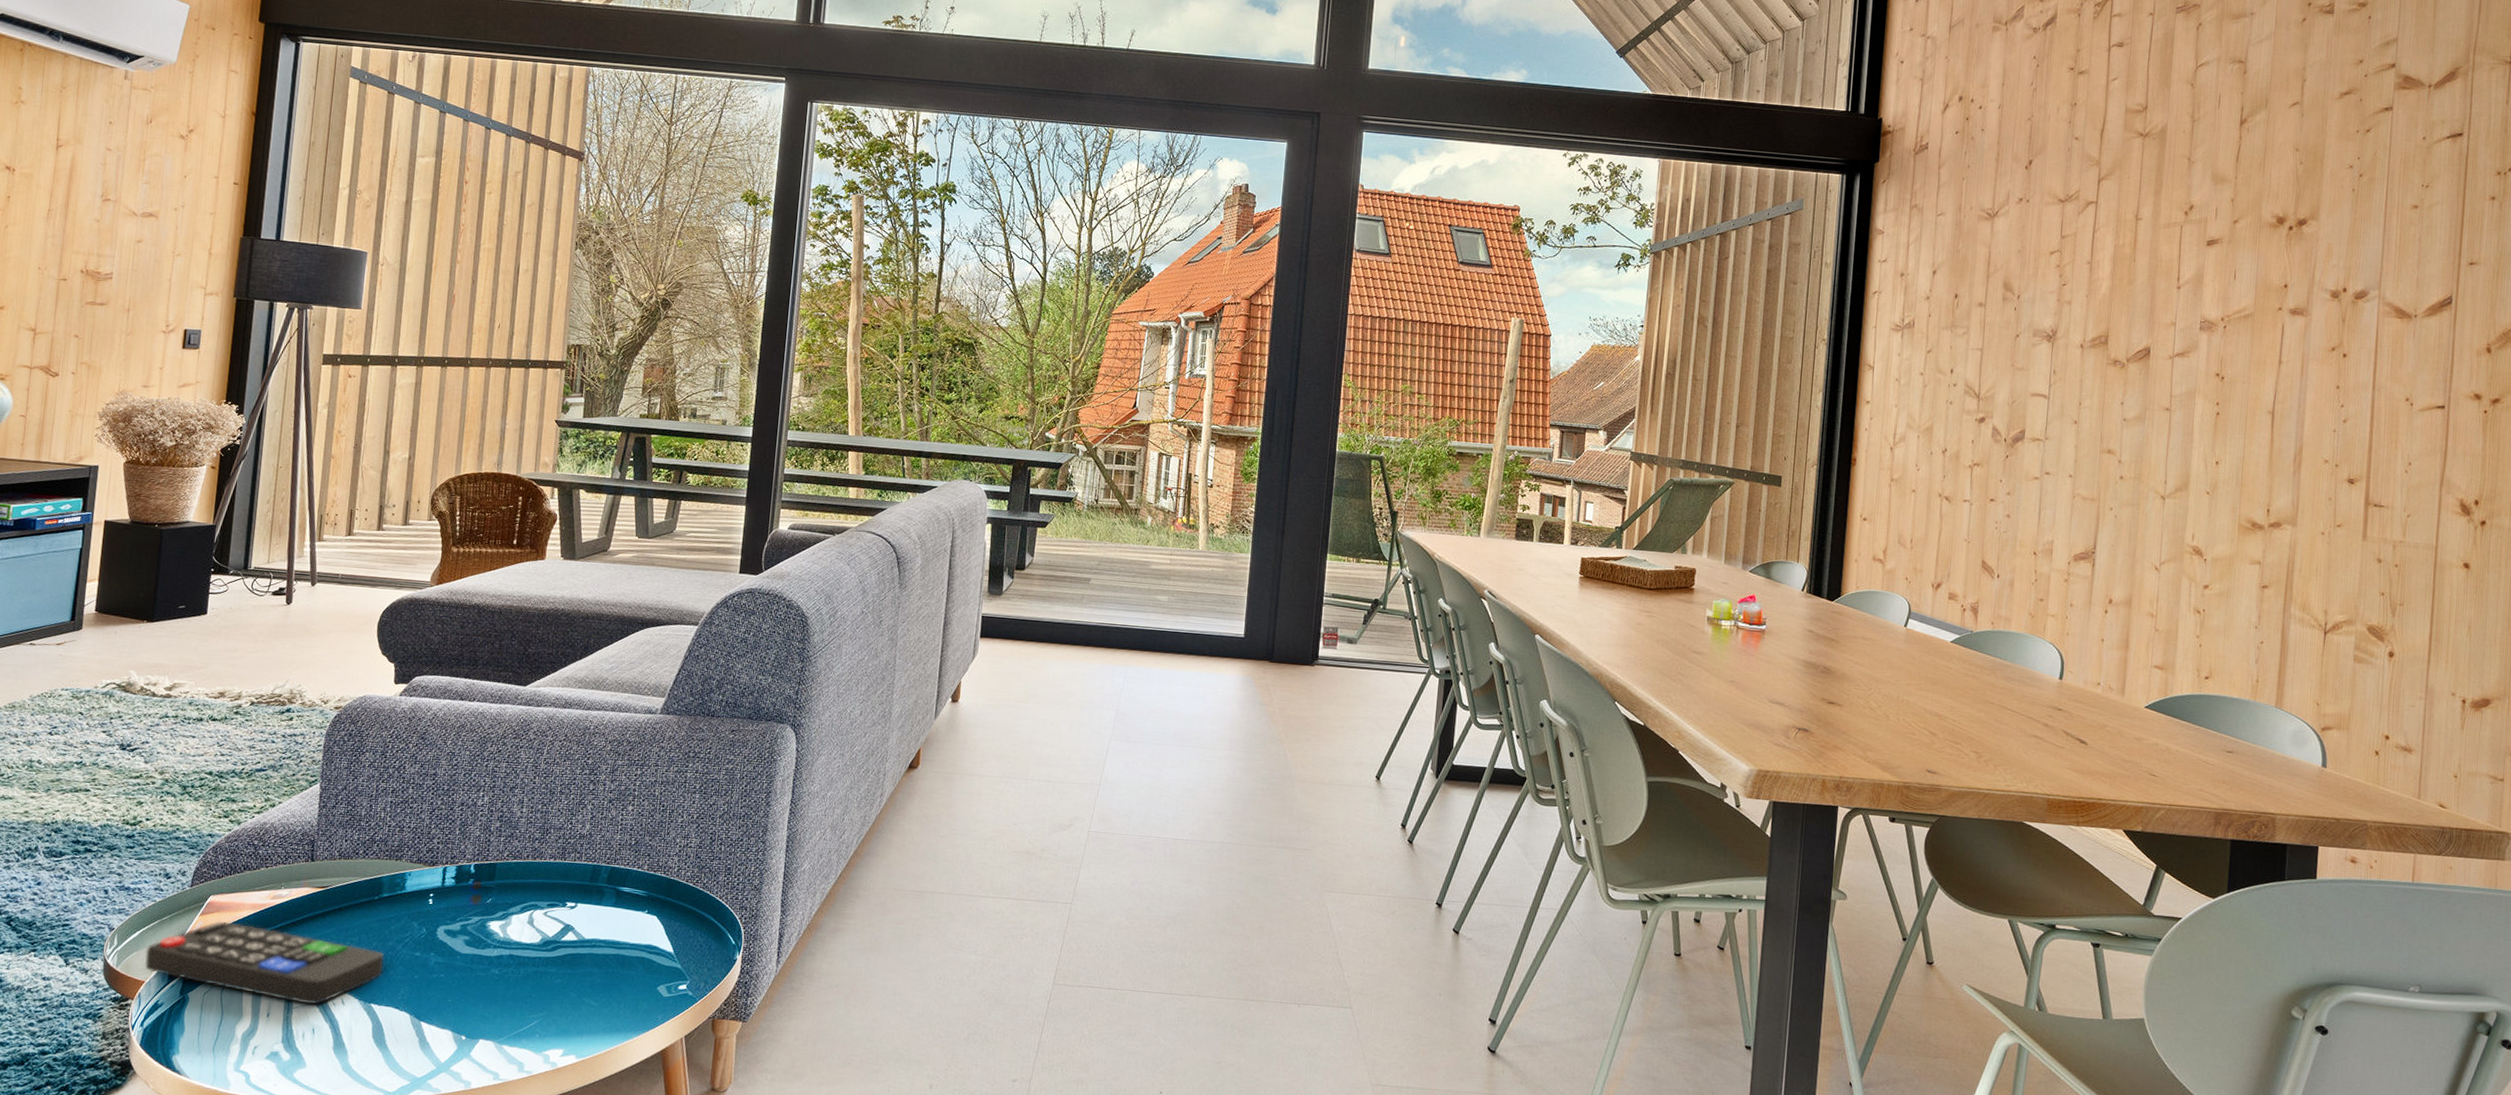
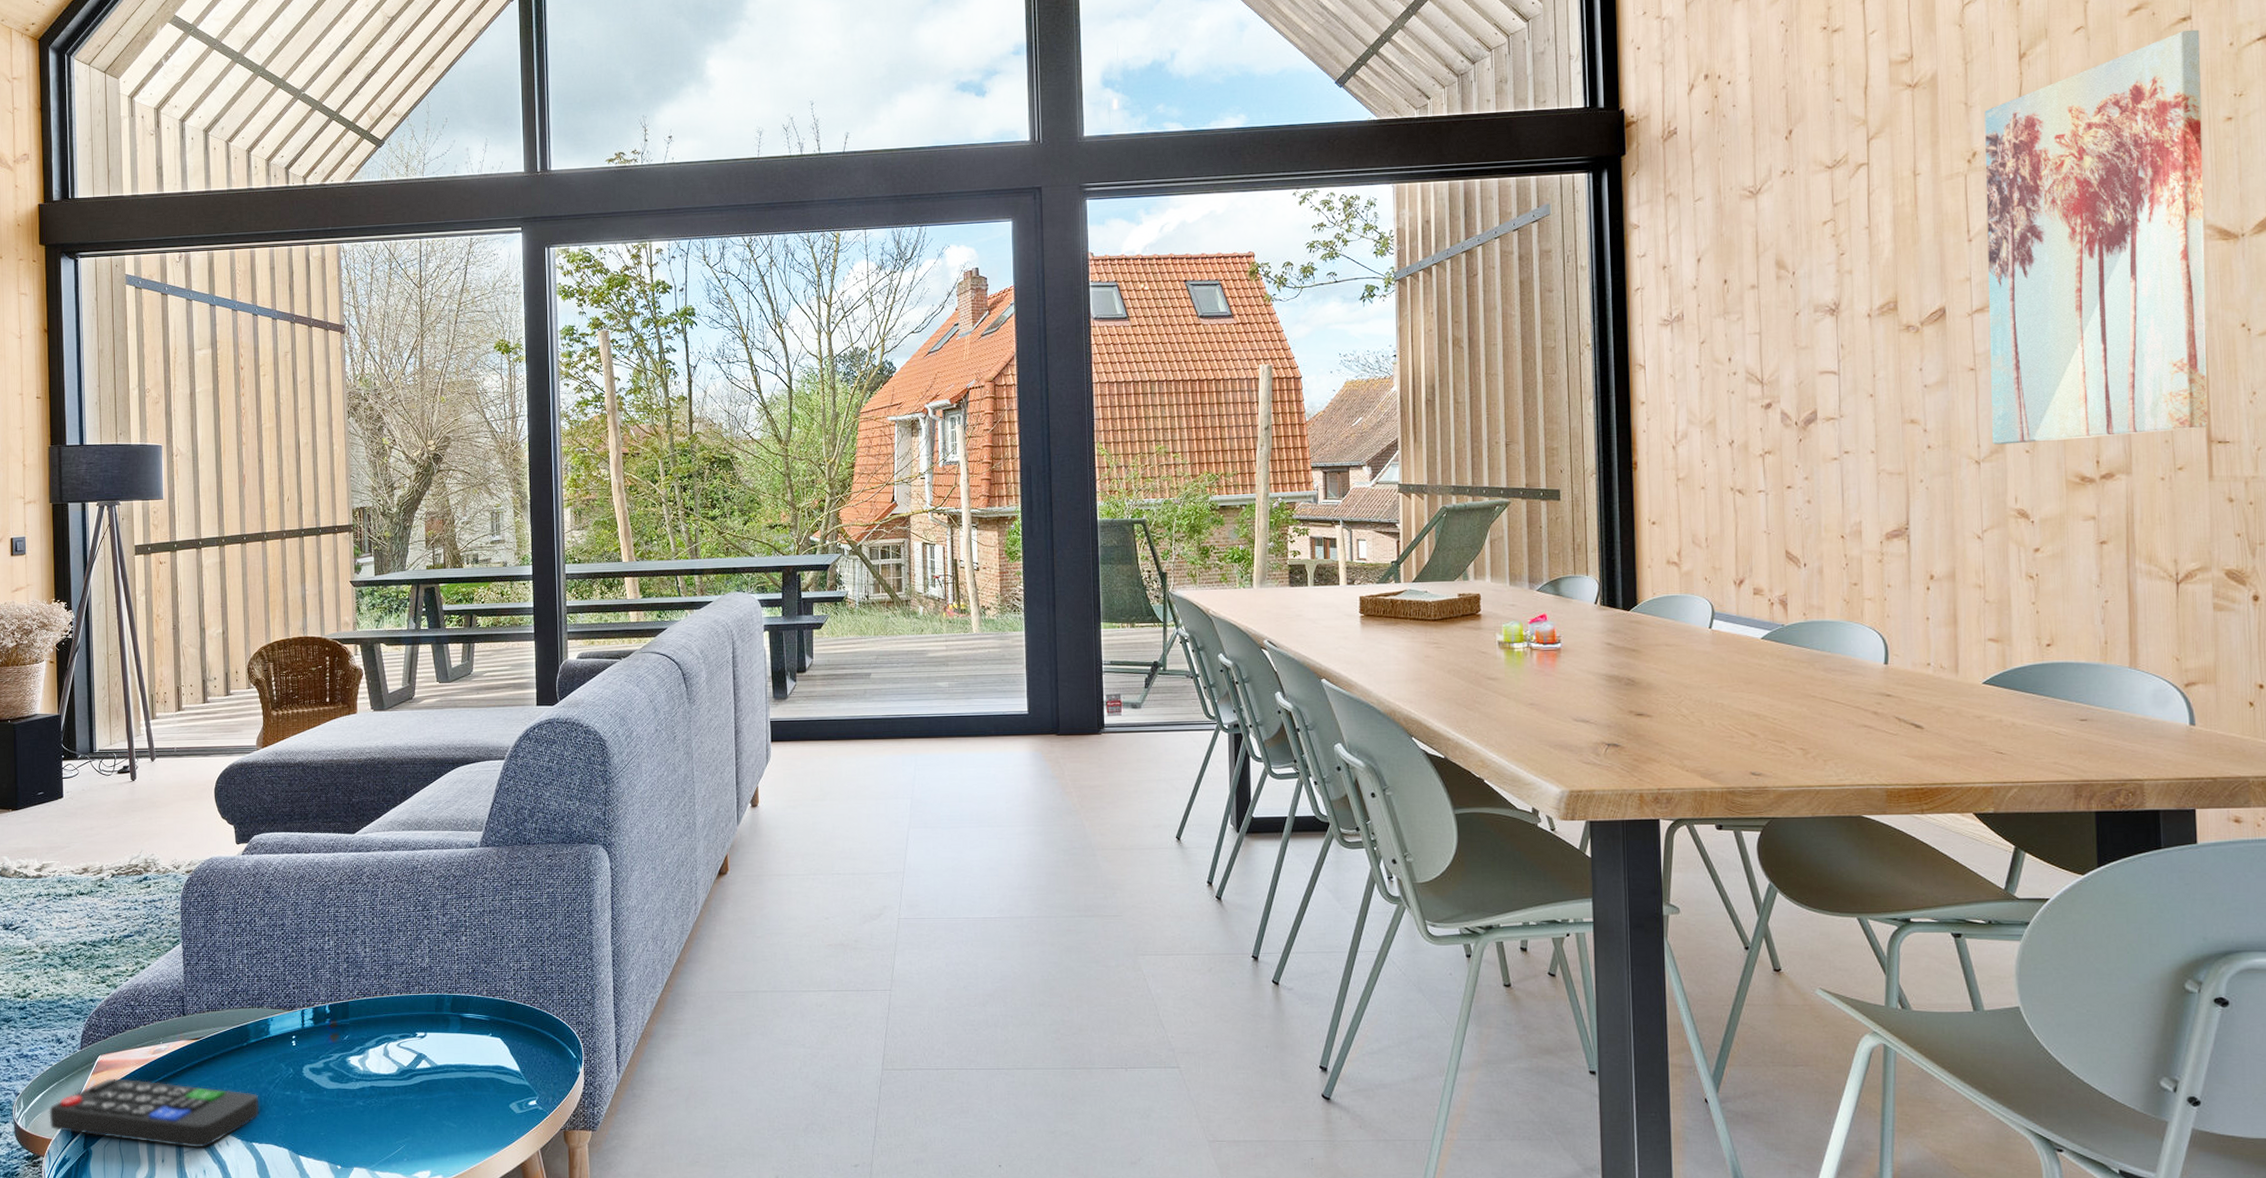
wall art: none [2177,119,2399,491] -> present [1984,29,2208,445]

